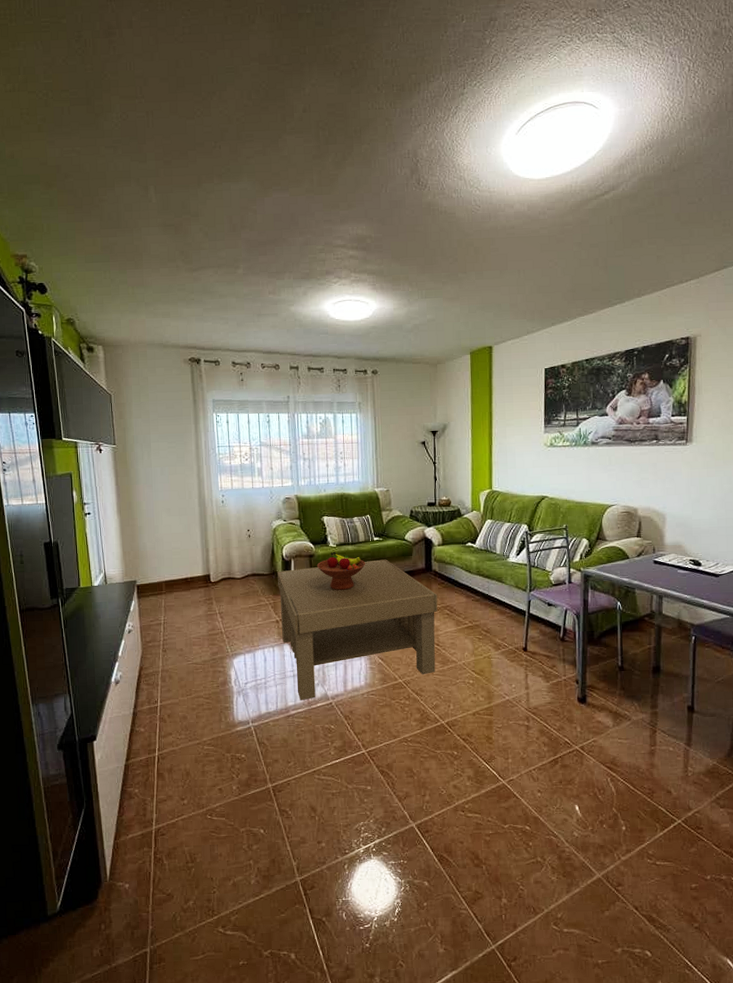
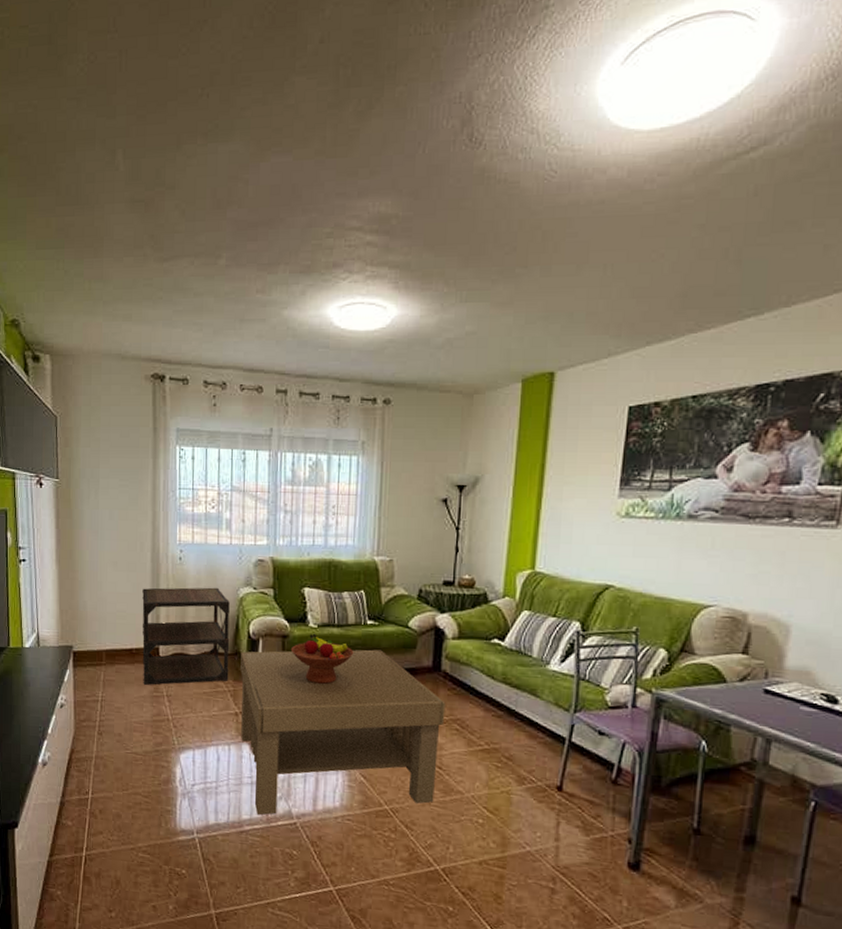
side table: none [193,522,269,607] -> present [142,587,230,686]

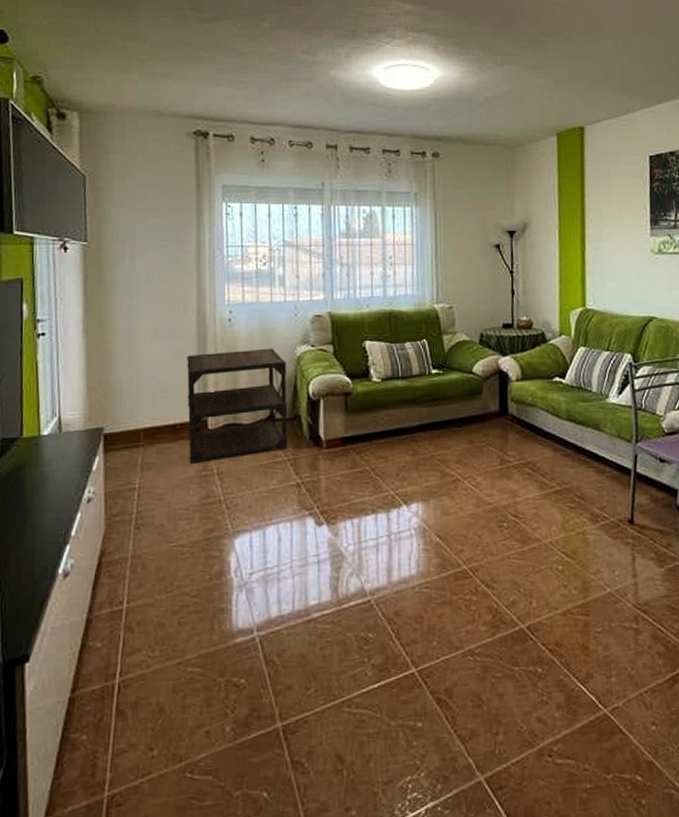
coffee table: present [240,649,446,816] -> none [301,399,516,598]
fruit bowl: present [290,634,354,684] -> none [354,389,421,441]

